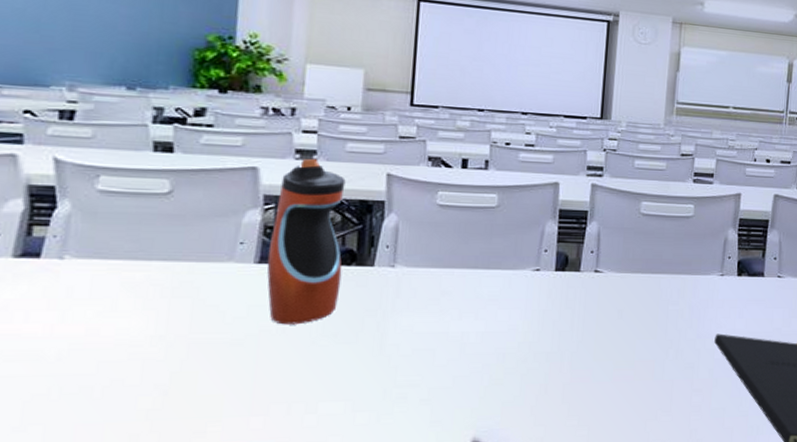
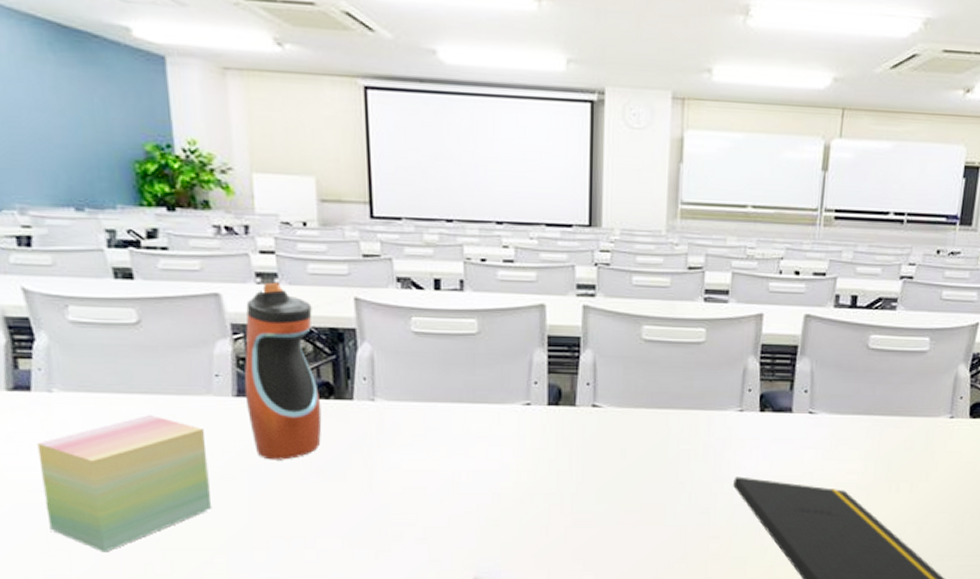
sticky notes: none [28,280,219,425] -> present [37,414,212,553]

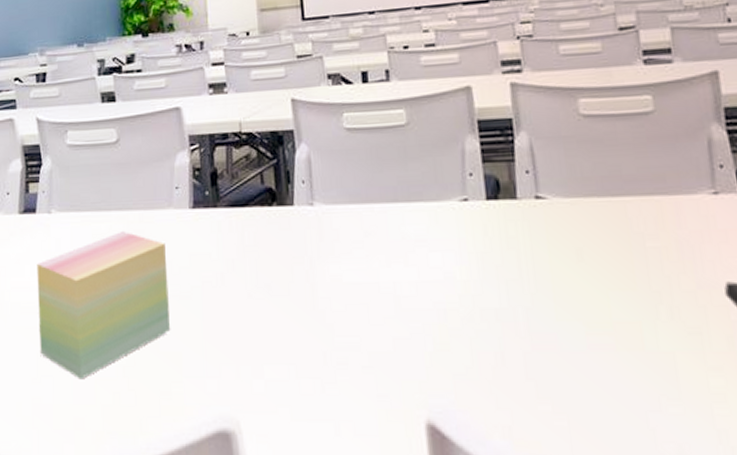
water bottle: present [244,282,322,460] -> none [199,91,267,275]

